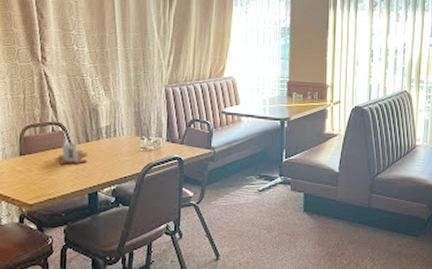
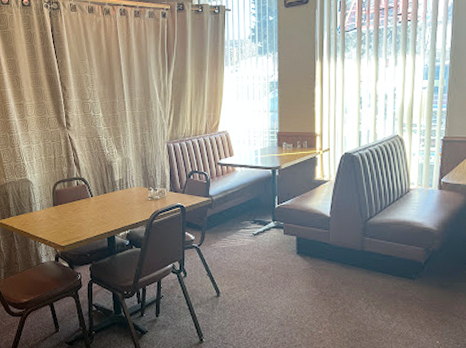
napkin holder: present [58,138,89,166] -> none [83,190,106,214]

